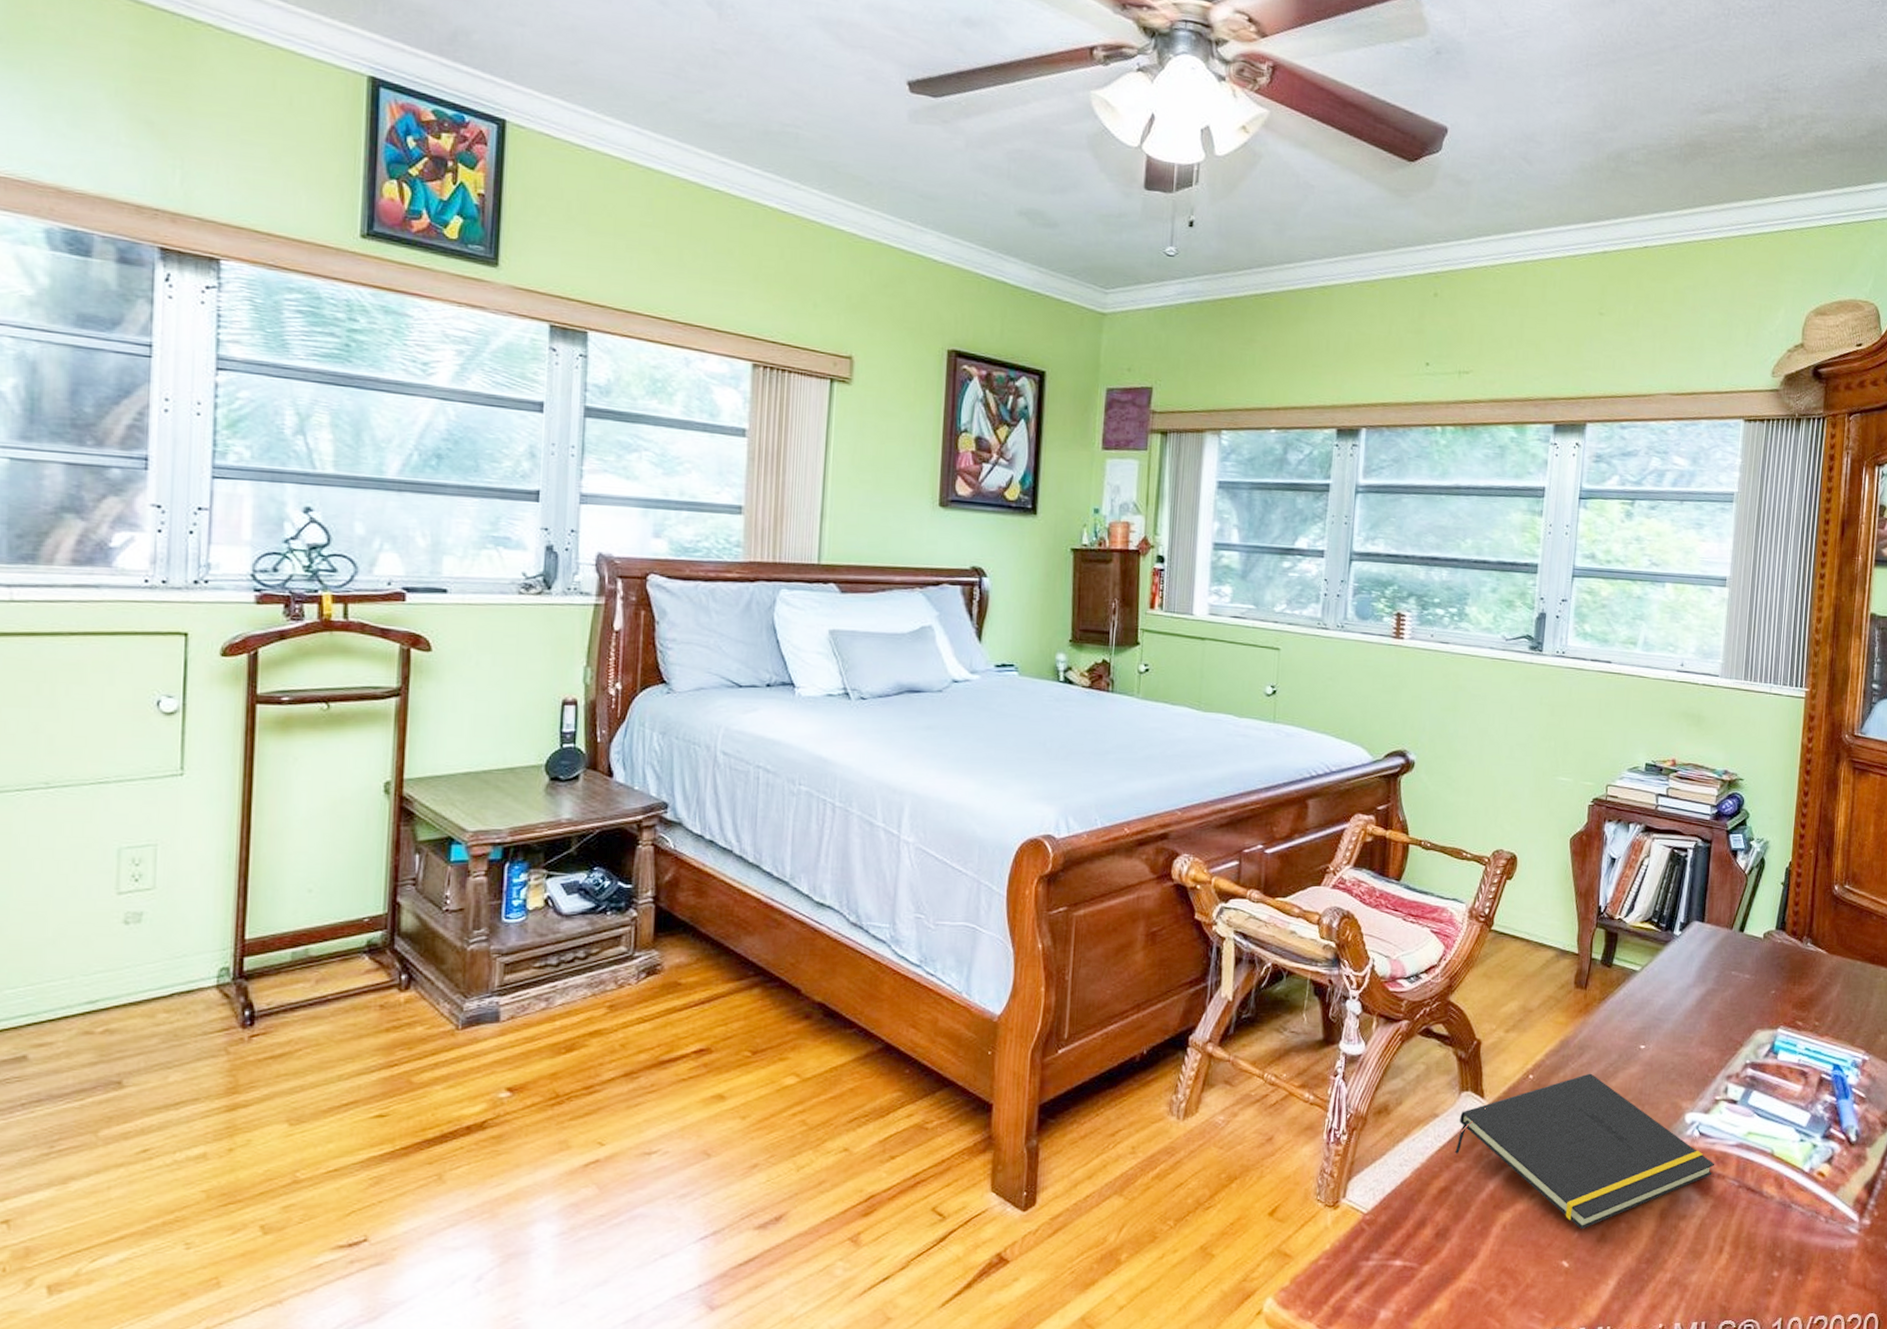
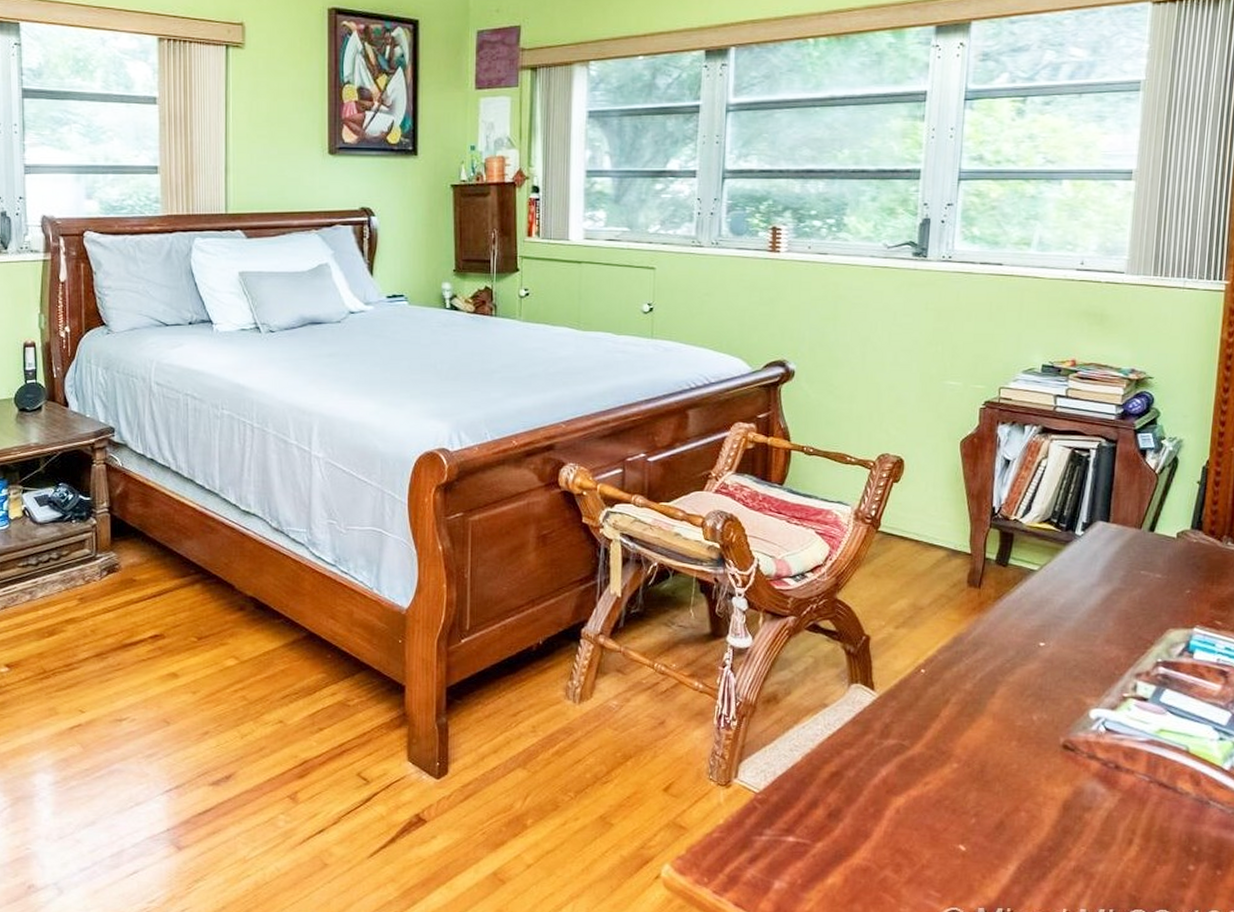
notepad: present [1455,1073,1715,1230] -> none [846,669,1123,817]

